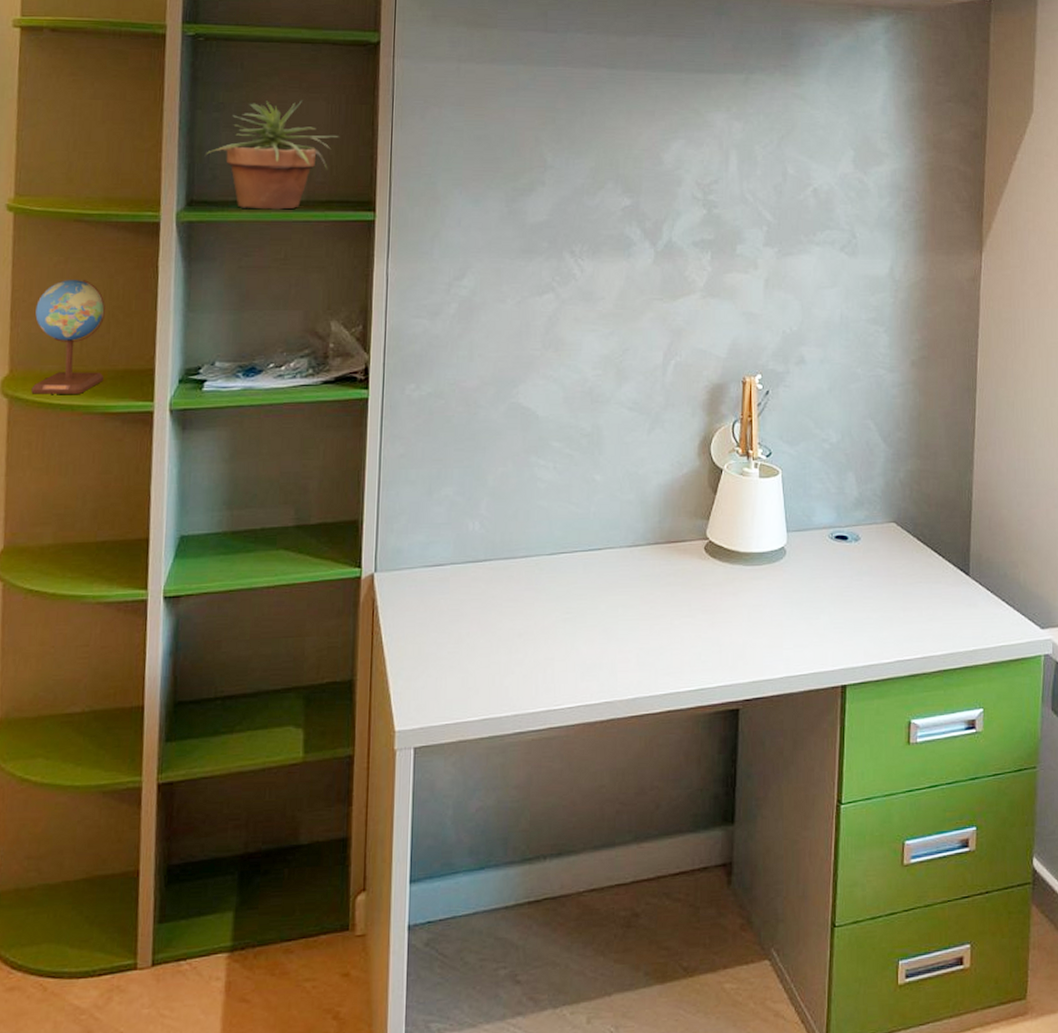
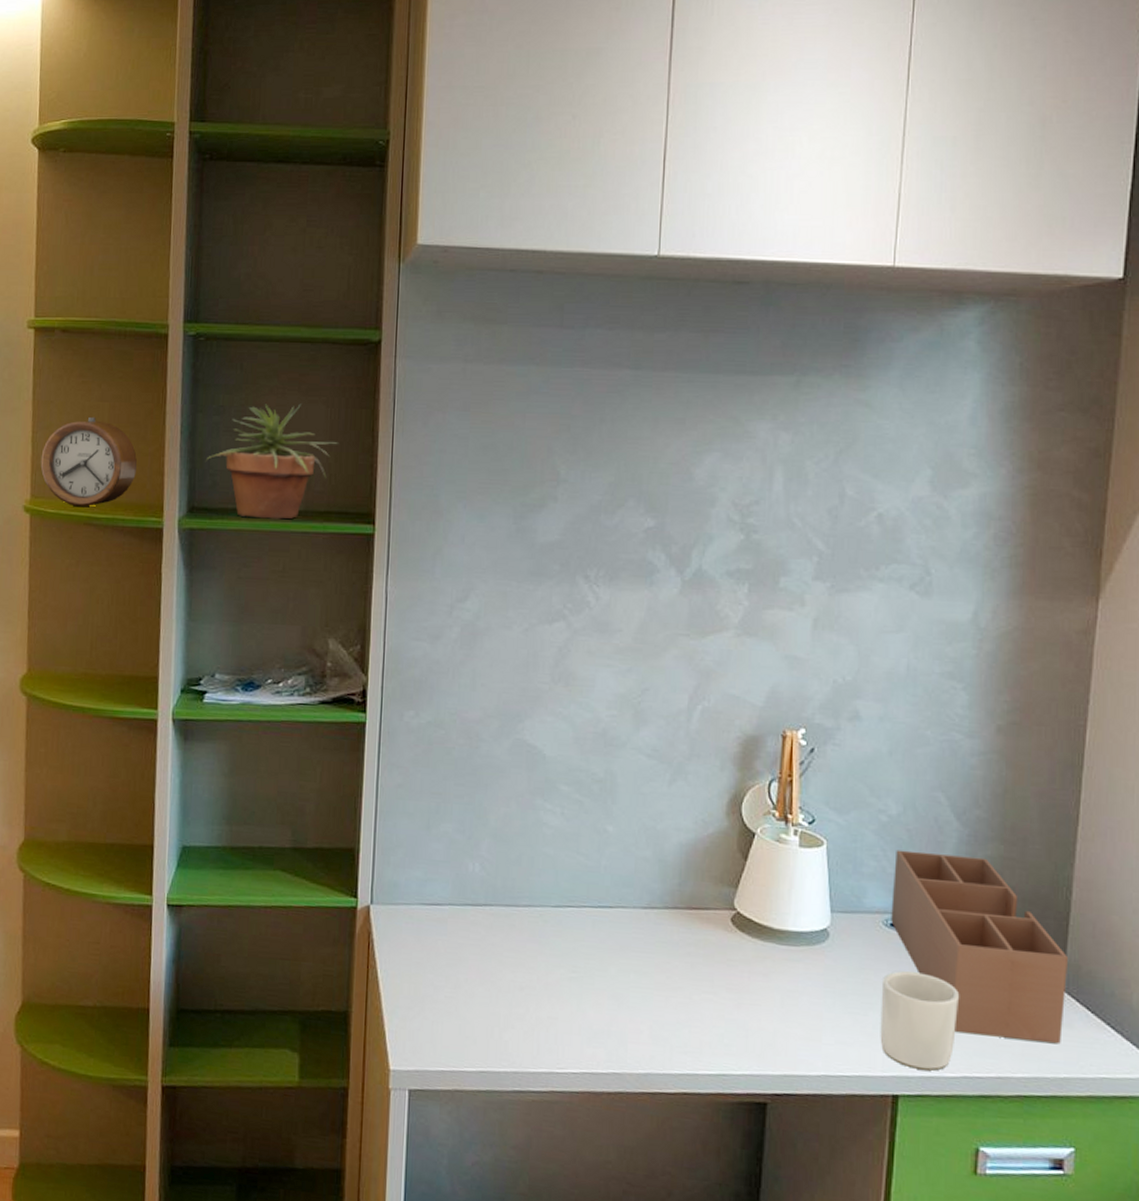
clock: none [26,114,133,204] -> present [40,416,138,507]
globe: present [31,280,105,394] -> none [47,583,113,697]
mug: none [829,576,891,660] -> present [880,971,960,1071]
desk organizer: none [835,472,973,624] -> present [891,849,1069,1044]

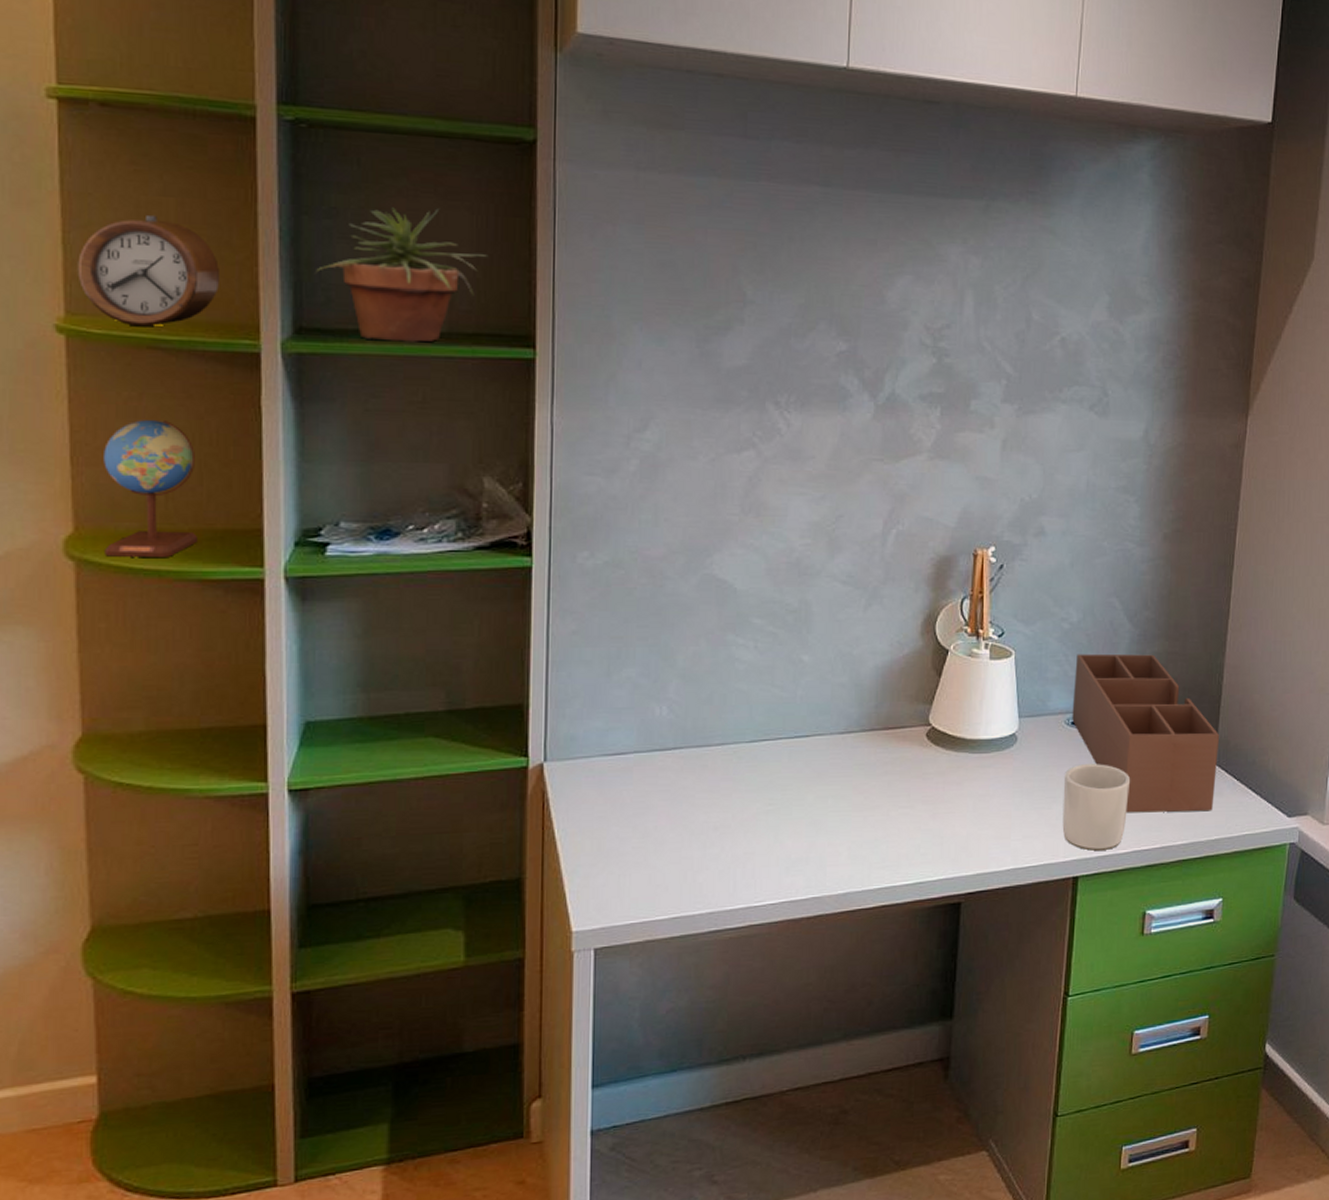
globe: none [47,583,113,697] -> present [104,420,199,557]

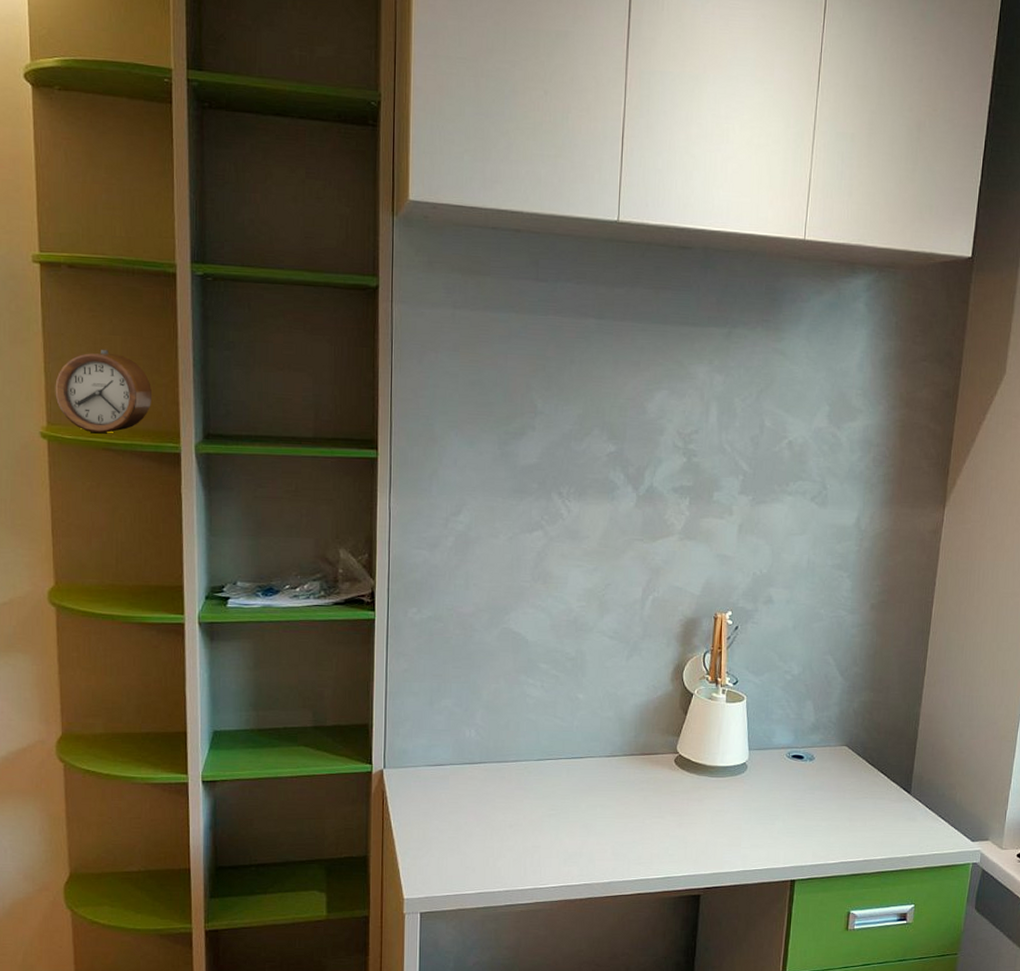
globe: present [104,420,199,557] -> none [74,503,139,605]
potted plant: present [314,207,489,343] -> none [218,341,343,445]
mug: present [1062,764,1131,851] -> none [783,790,840,860]
desk organizer: present [1072,653,1220,813] -> none [792,700,915,833]

